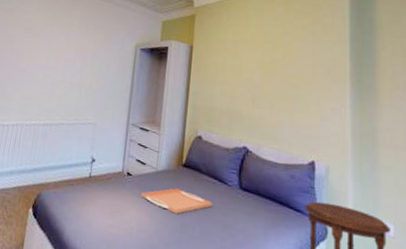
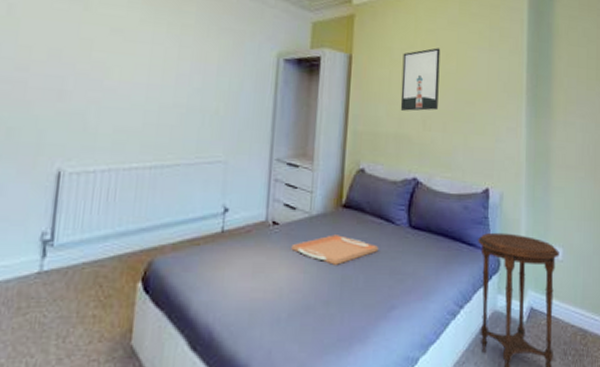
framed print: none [232,39,268,91] -> present [400,48,441,111]

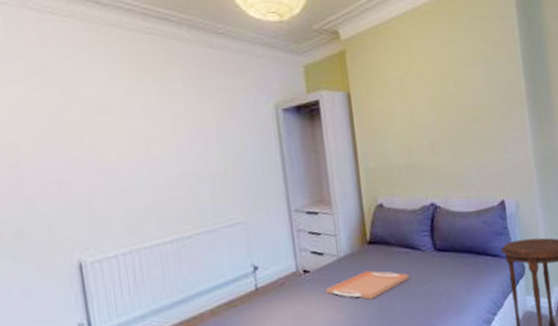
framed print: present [400,48,441,111] -> none [401,70,444,140]

